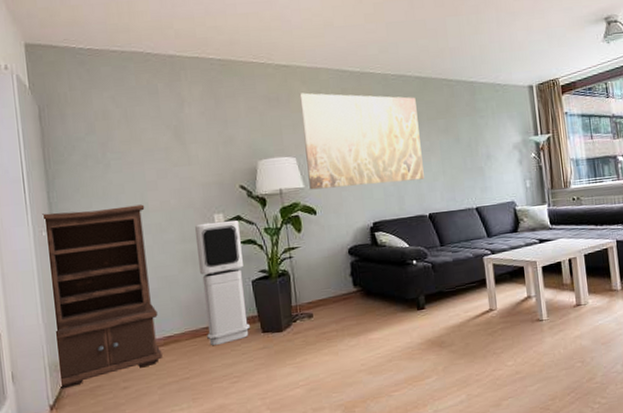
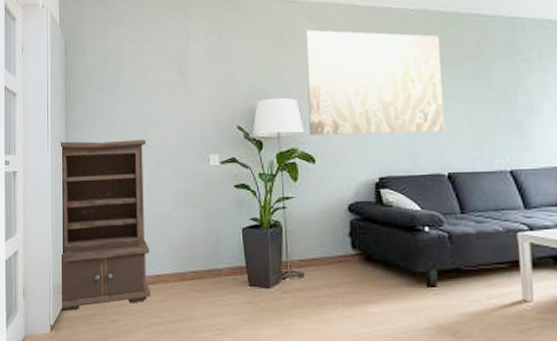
air purifier: present [195,219,250,346] -> none [190,161,237,293]

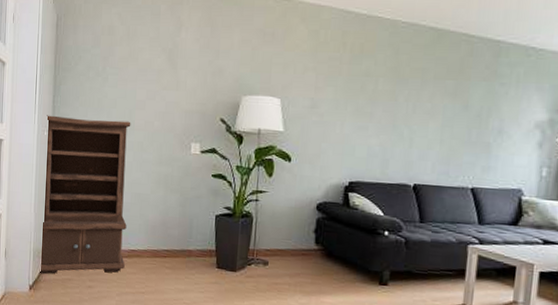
wall art: present [305,29,445,136] -> none [289,31,425,145]

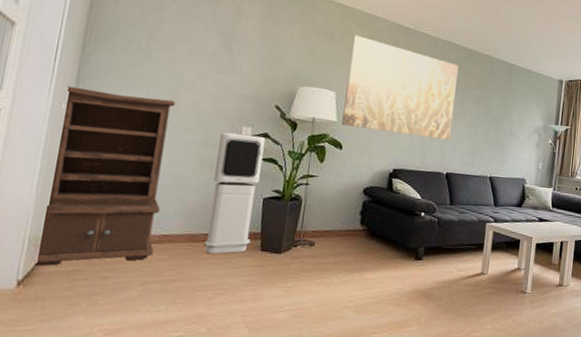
air purifier: none [166,149,213,270] -> present [204,132,265,254]
wall art: none [289,31,425,145] -> present [341,34,459,140]

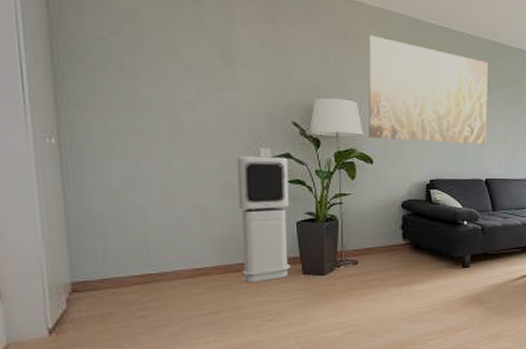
cabinet: present [35,86,176,267] -> none [46,118,189,313]

